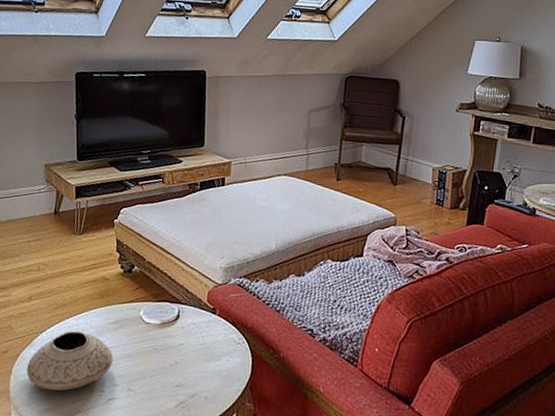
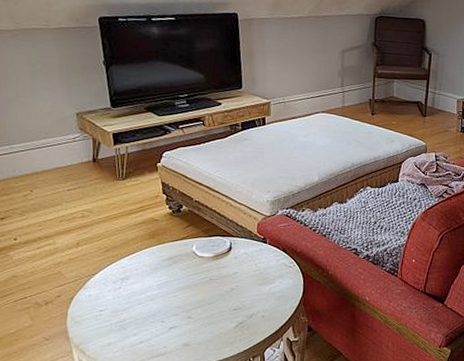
ceramic bowl: present [26,331,114,391] -> none [83,270,170,326]

